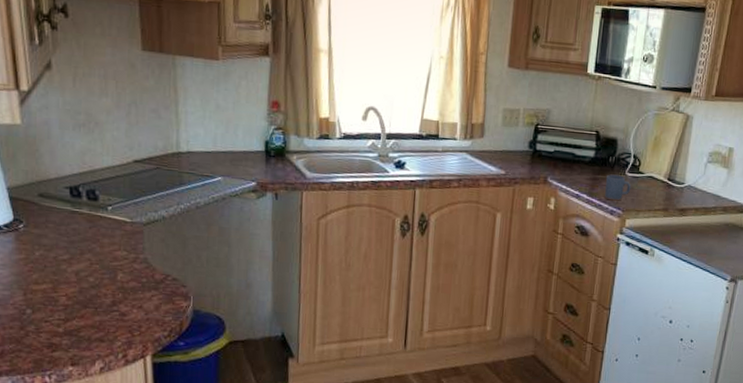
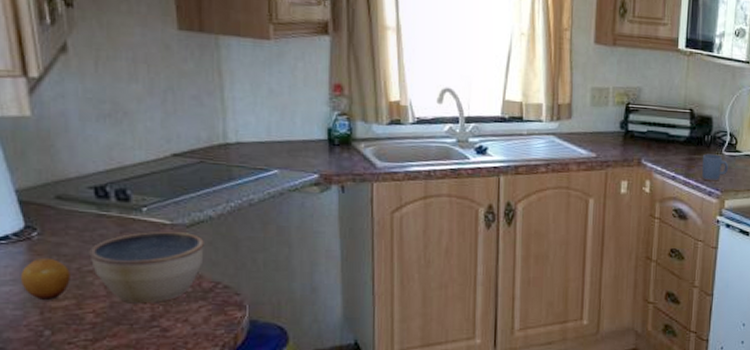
fruit: none [8,246,49,283] -> present [20,257,70,300]
bowl: none [64,227,158,291] -> present [89,231,204,304]

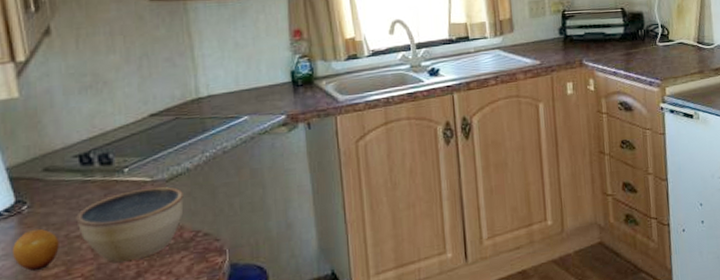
mug: present [702,154,729,182] -> none [638,46,665,72]

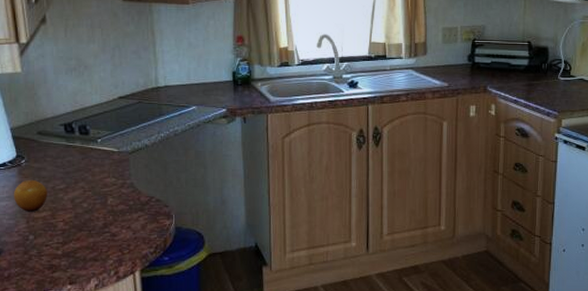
bowl: present [76,186,184,263] -> none [60,157,142,214]

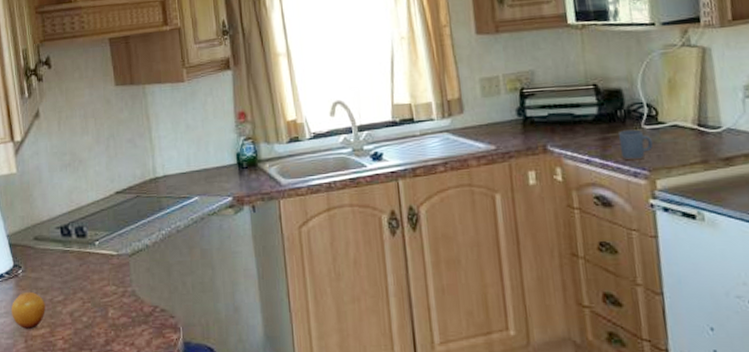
mug: none [540,79,564,103] -> present [617,129,654,161]

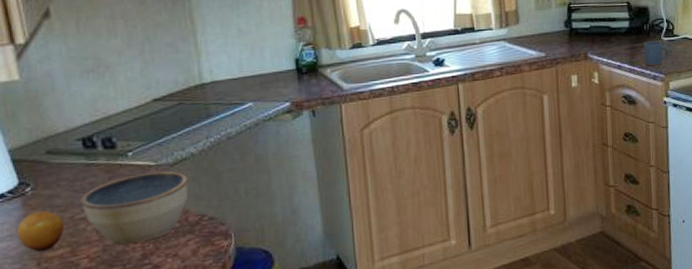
bowl: none [58,260,144,330] -> present [80,171,189,245]

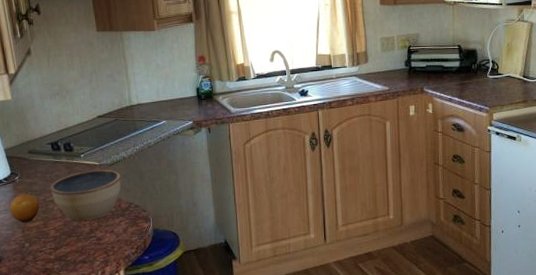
mug: present [643,40,669,66] -> none [471,78,494,100]

